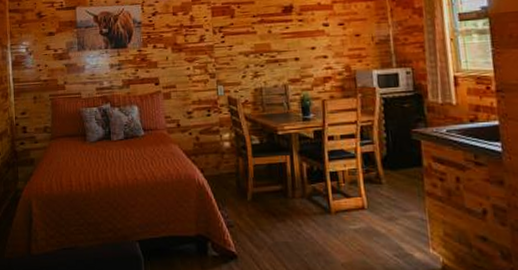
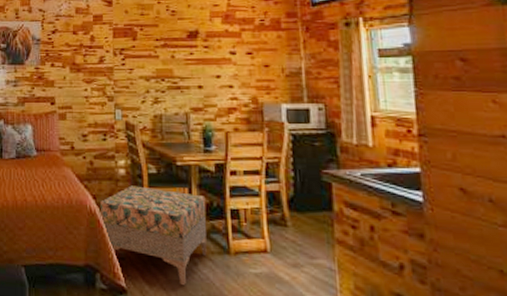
ottoman: none [207,157,310,246] -> present [99,185,207,285]

